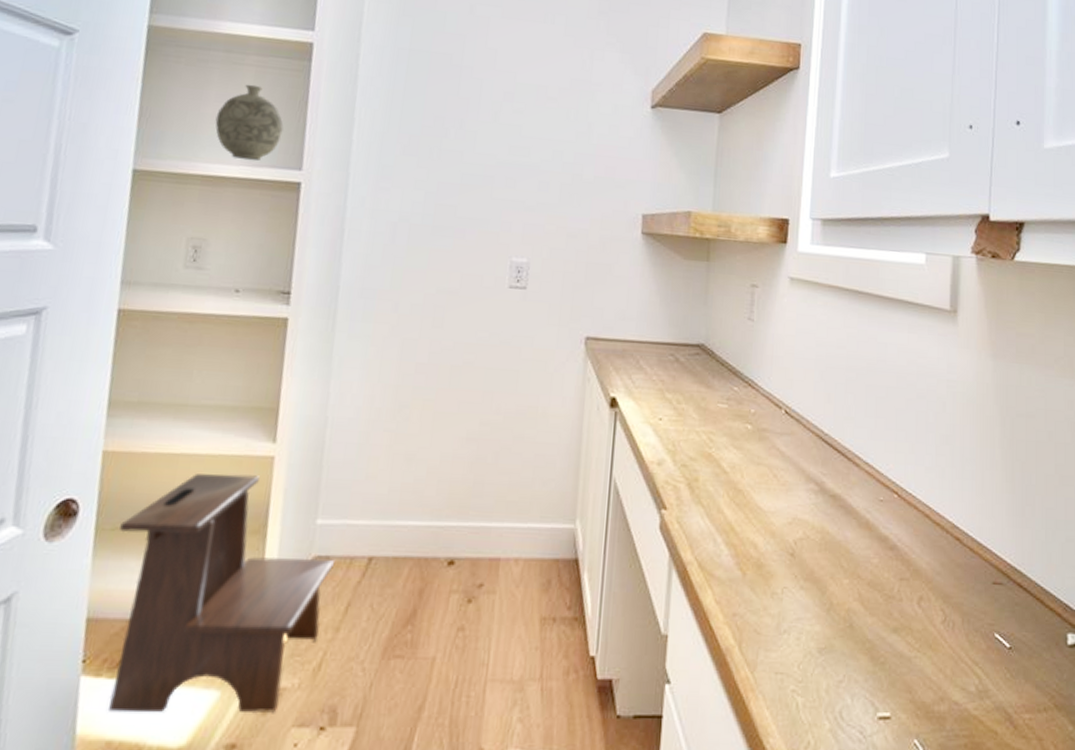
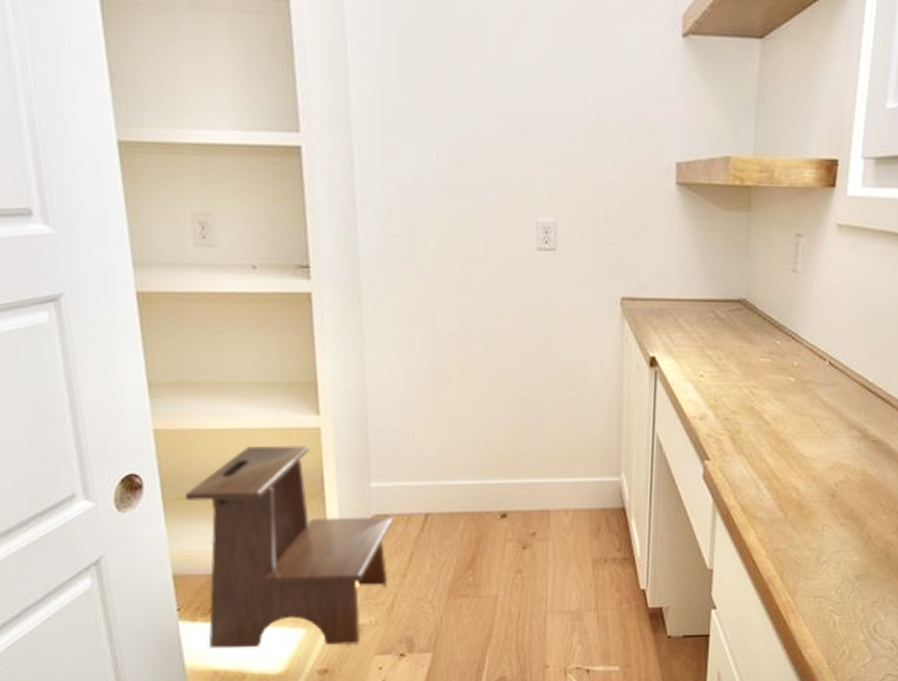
decorative vase: present [215,84,284,161] -> none [195,33,271,125]

